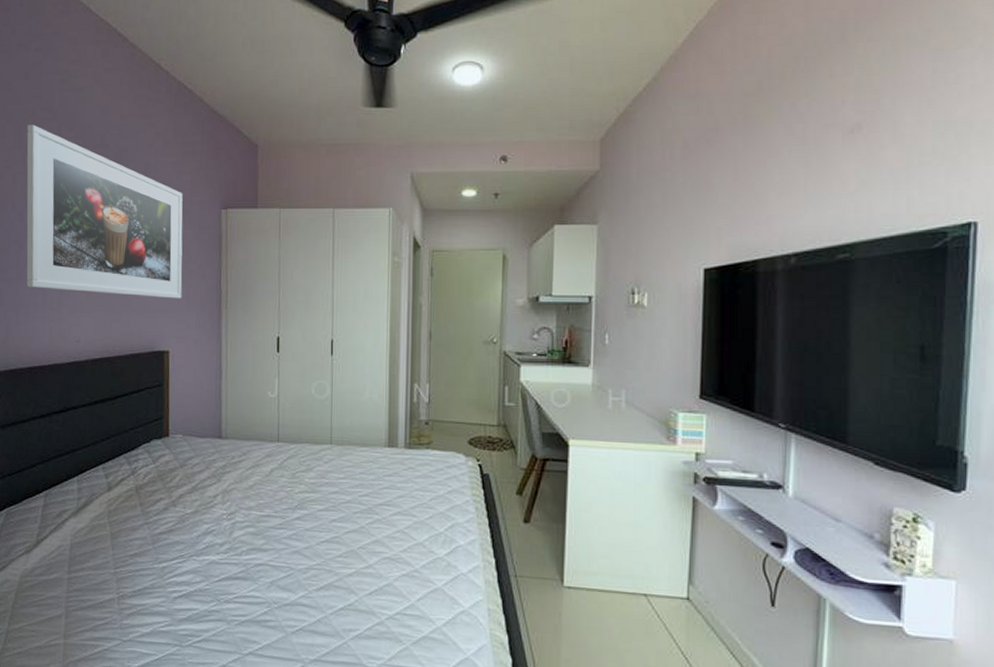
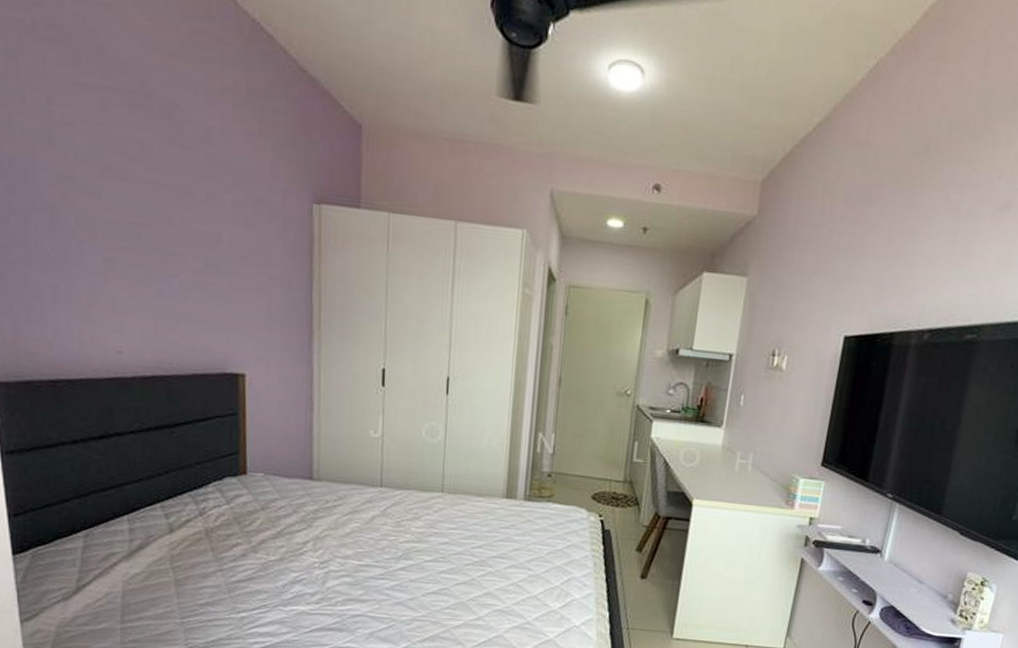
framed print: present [26,124,183,299] -> none [24,44,262,312]

